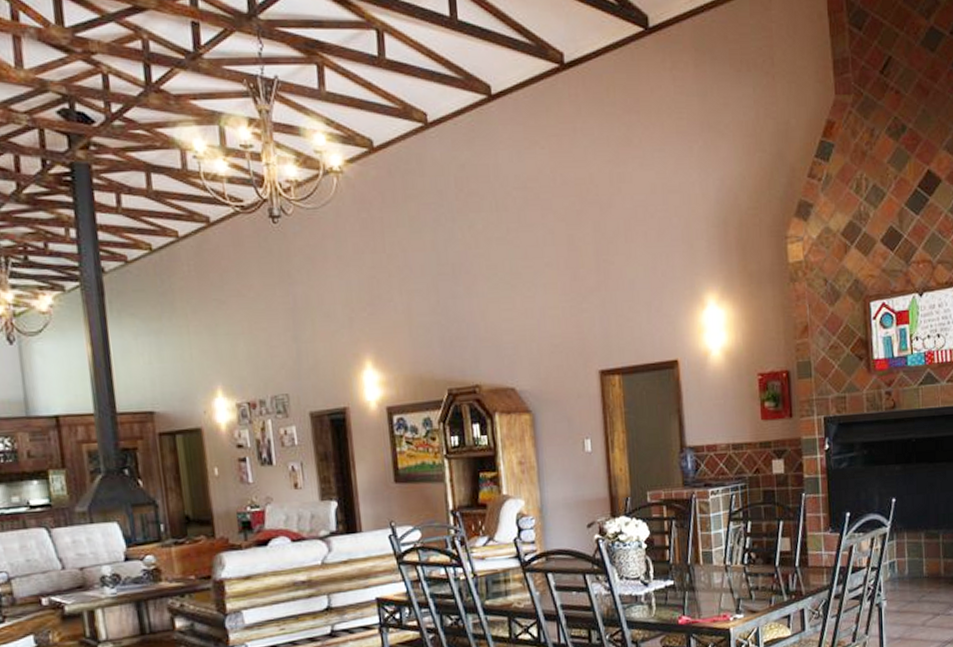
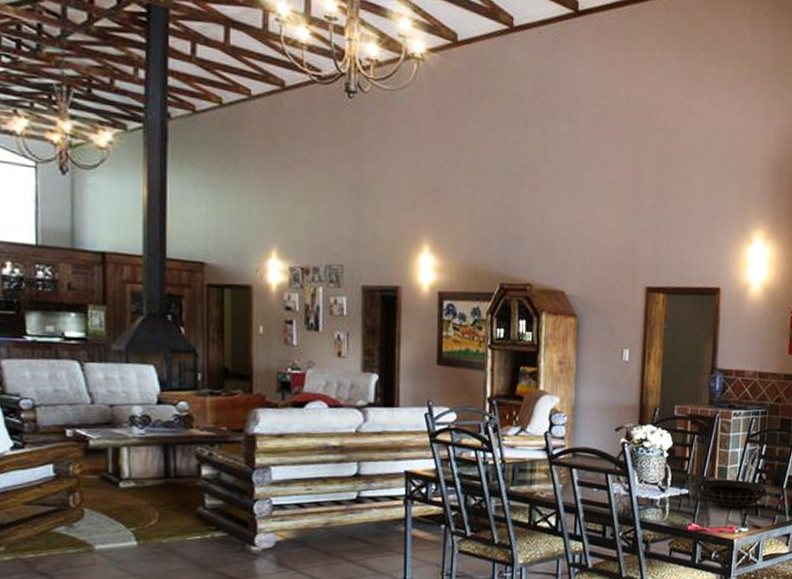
decorative bowl: none [681,562,759,595] -> present [696,479,767,508]

